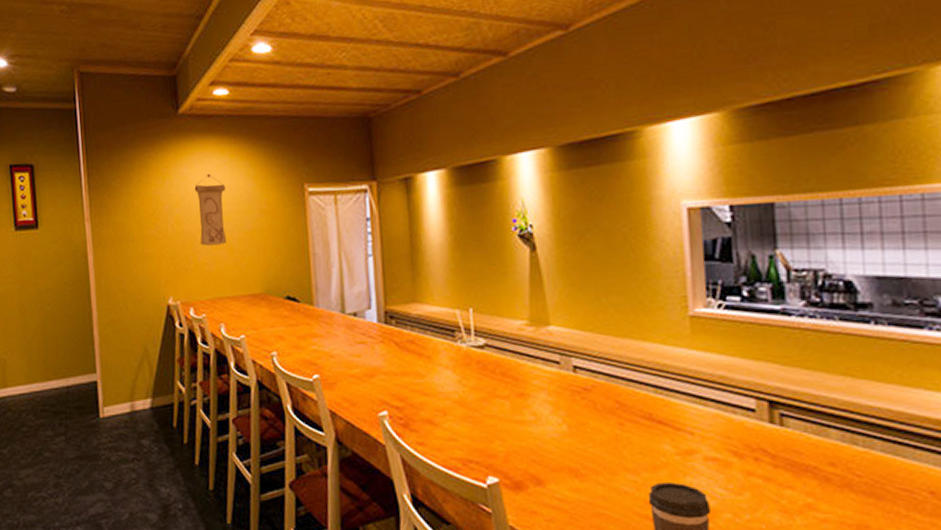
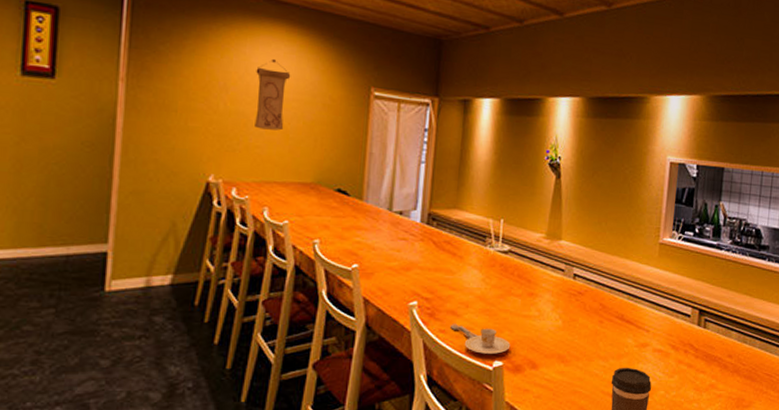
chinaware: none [429,434,505,469] -> present [451,323,511,354]

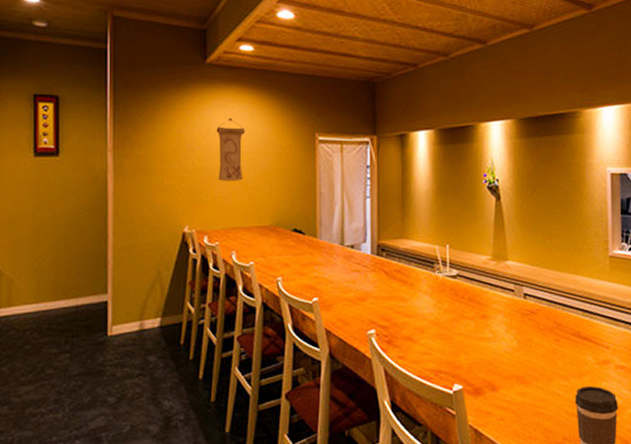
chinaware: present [451,323,511,354] -> none [409,349,468,378]

